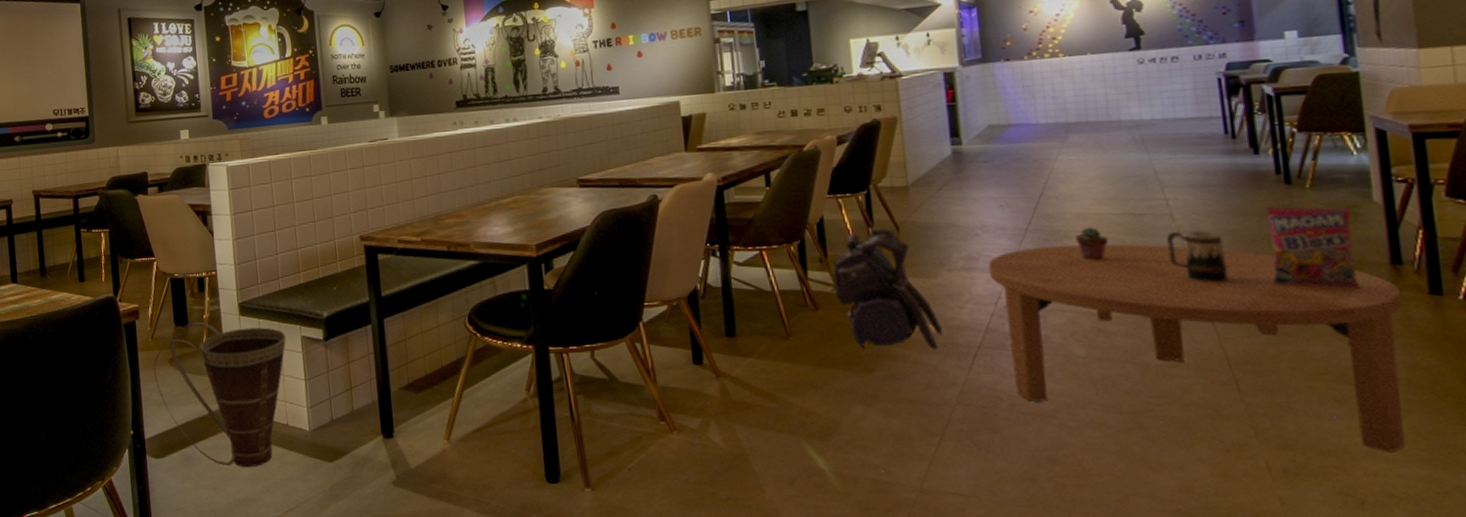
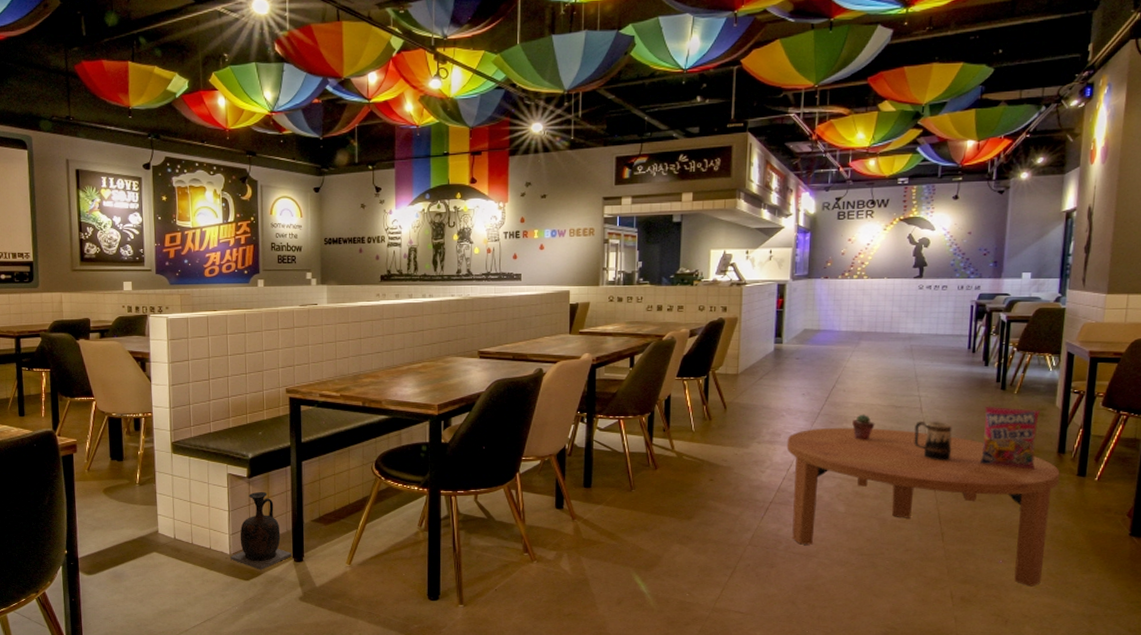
basket: present [153,321,287,468] -> none [88,456,214,584]
vase: none [310,355,380,449] -> present [230,491,292,570]
backpack: present [830,227,944,349] -> none [668,405,747,503]

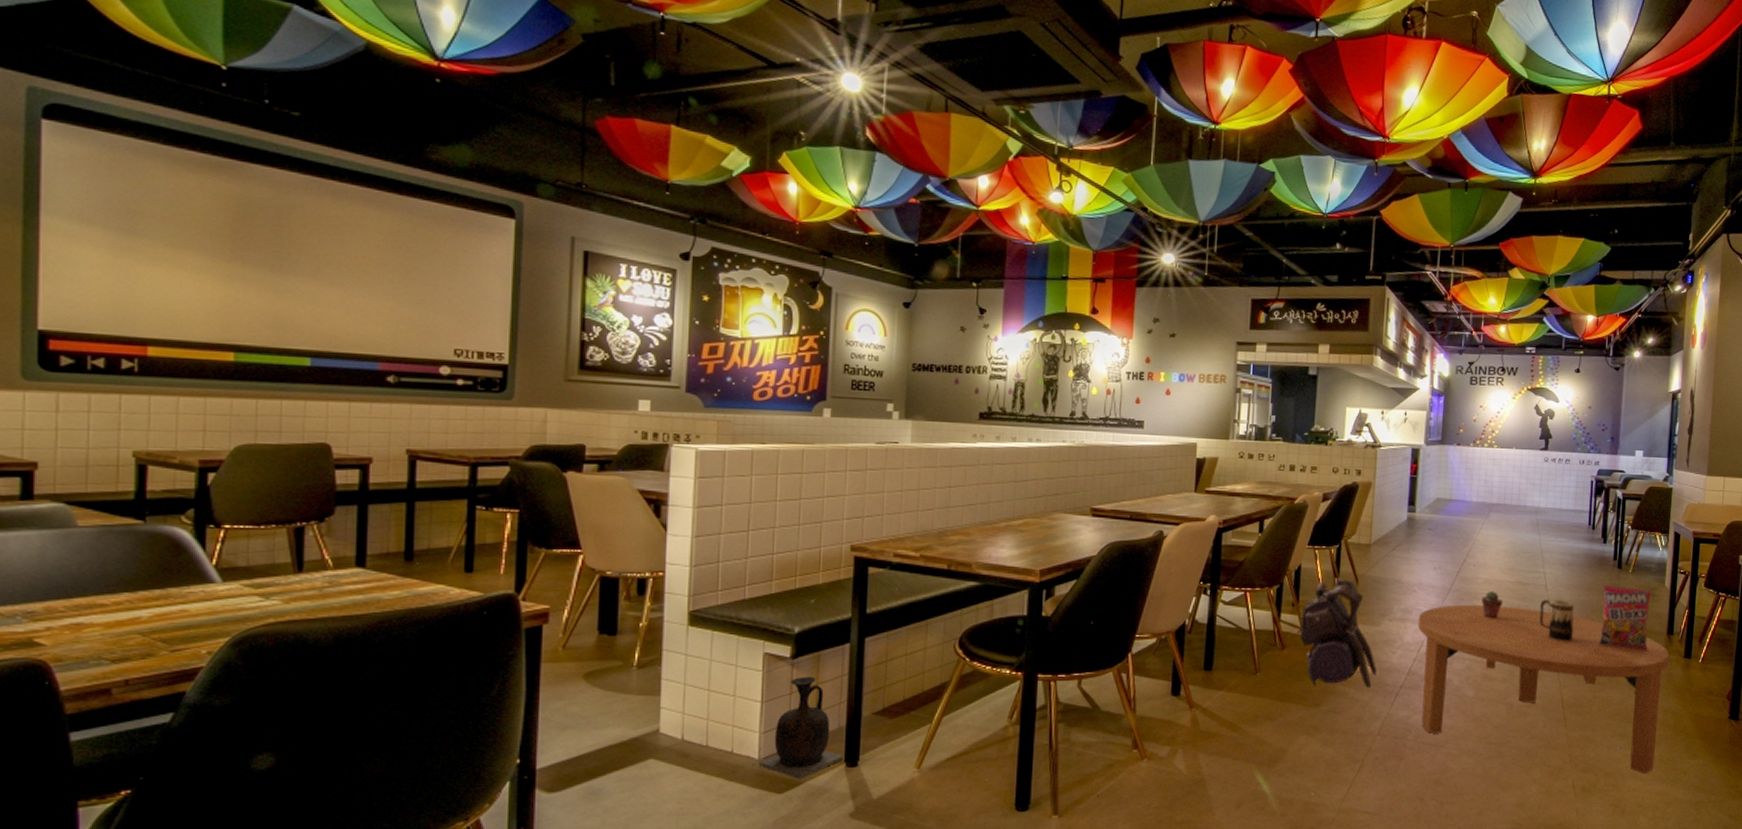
backpack: none [668,405,747,503] -> present [1296,577,1377,688]

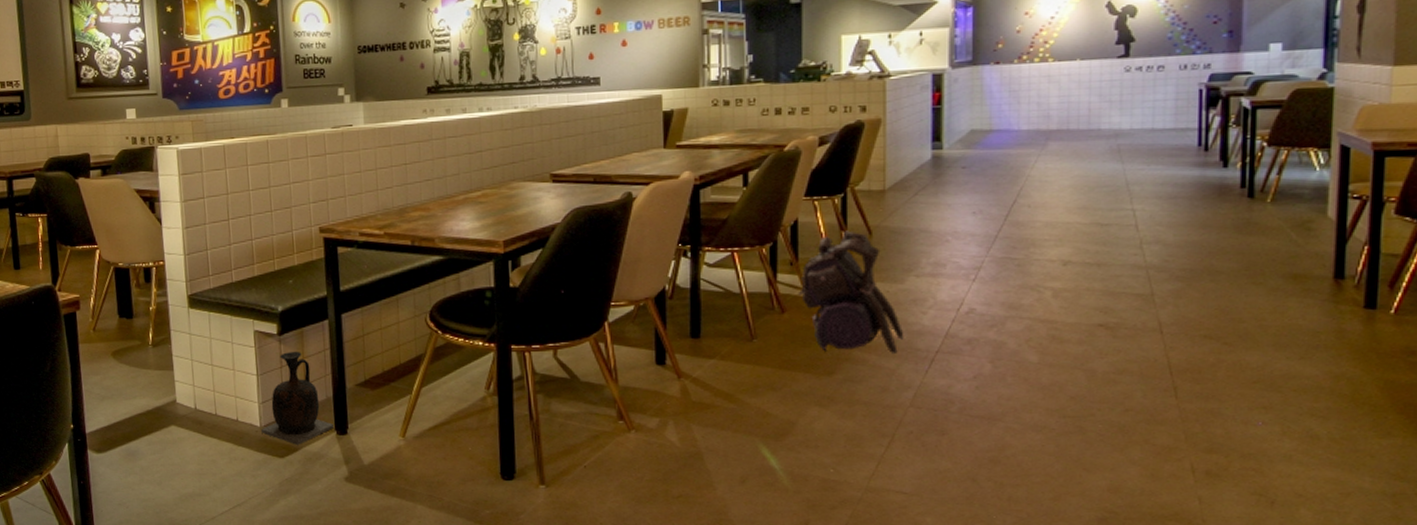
coffee table: present [1417,604,1670,774] -> none [954,253,1339,456]
potted succulent: present [1482,590,1503,619] -> none [1042,235,1074,269]
beer mug: present [1539,599,1574,641] -> none [1129,241,1183,293]
snack bag: present [1598,584,1653,651] -> none [1222,219,1307,302]

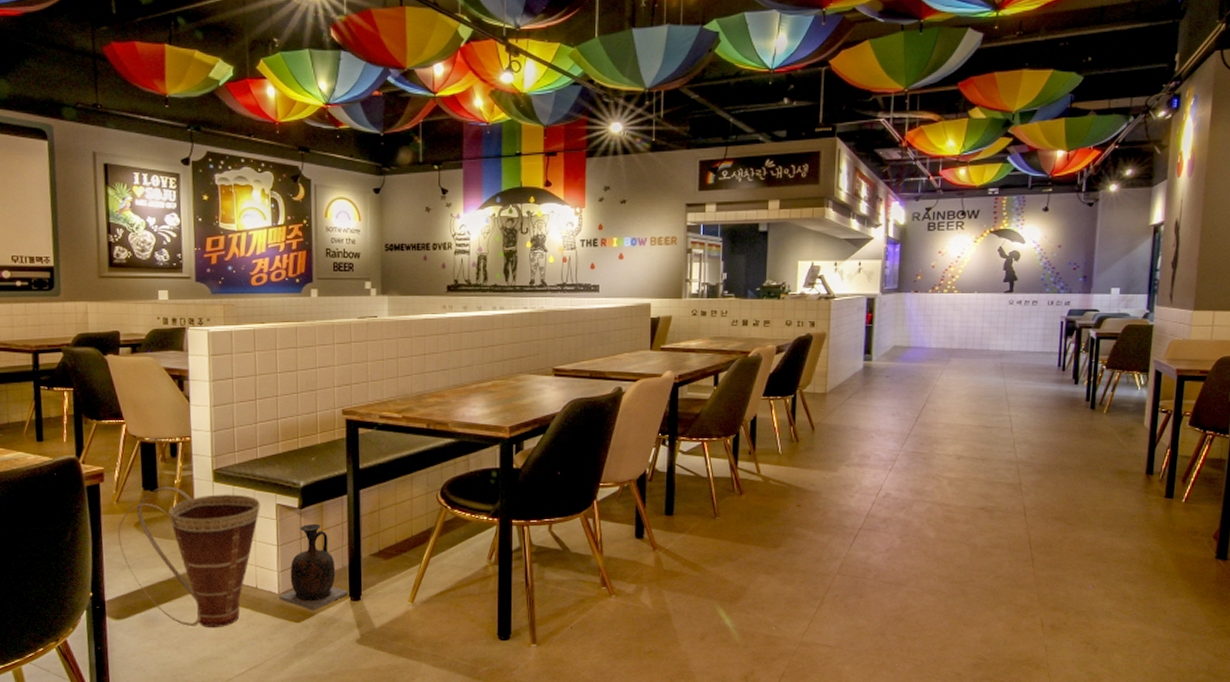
basket: none [95,313,239,463] -> present [117,486,261,628]
backpack: present [798,230,904,353] -> none [754,426,836,530]

